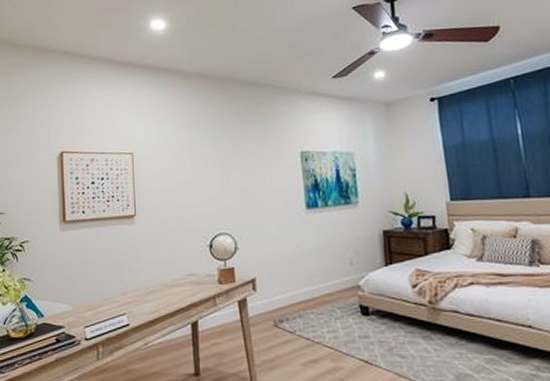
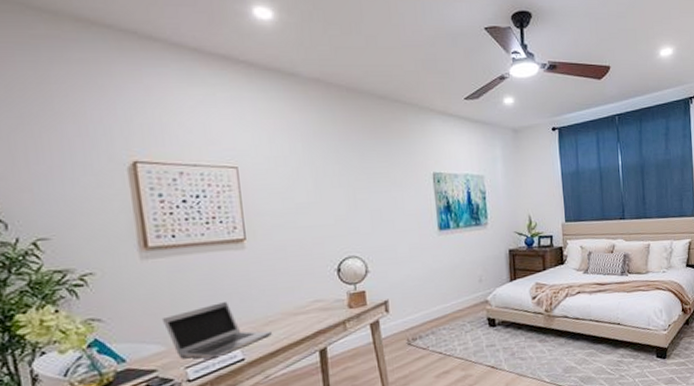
laptop: none [70,271,152,321] -> present [161,302,272,359]

